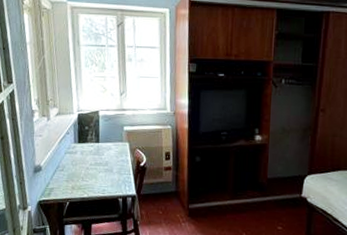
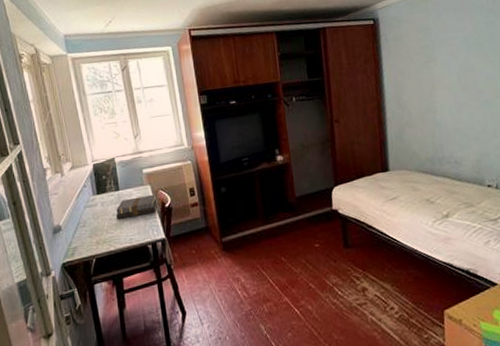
book: none [92,151,134,170] -> present [115,194,158,219]

